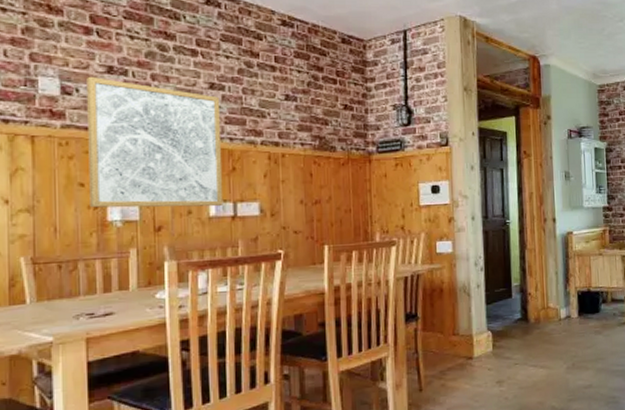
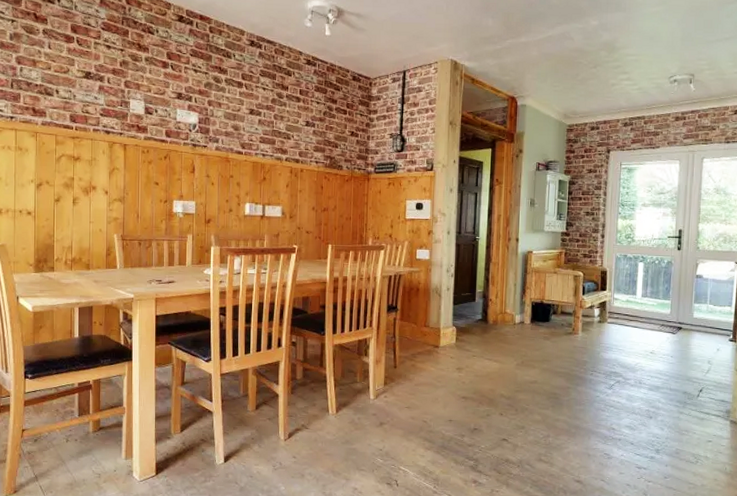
wall art: present [87,76,224,208] -> none [162,100,257,208]

